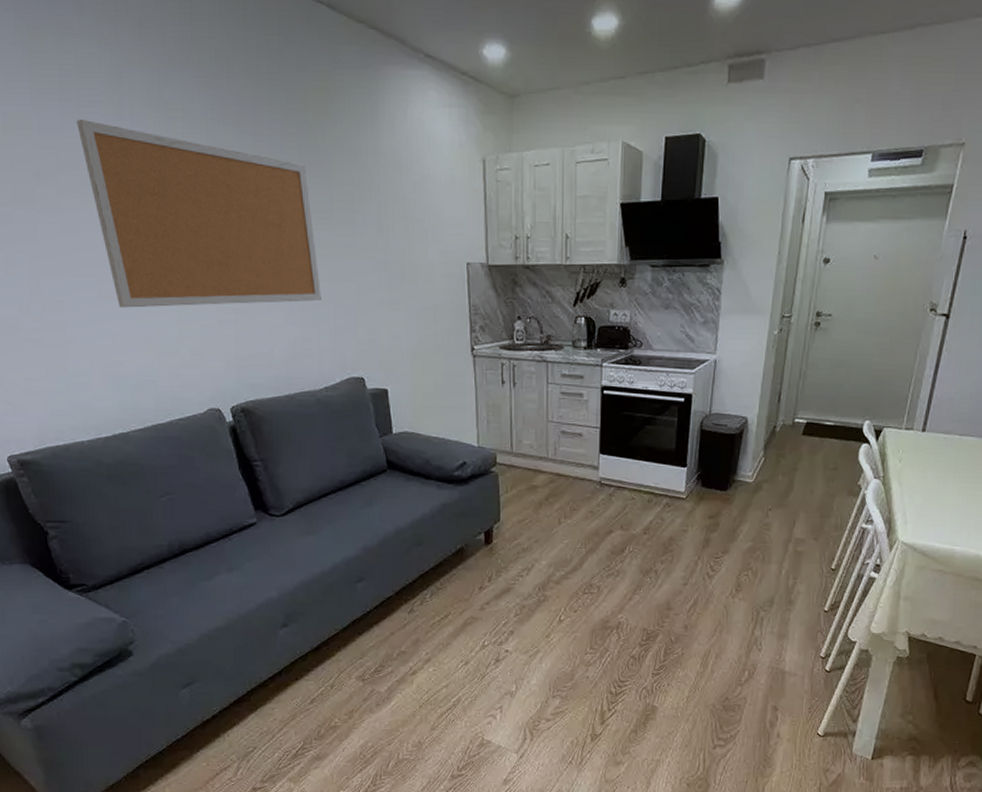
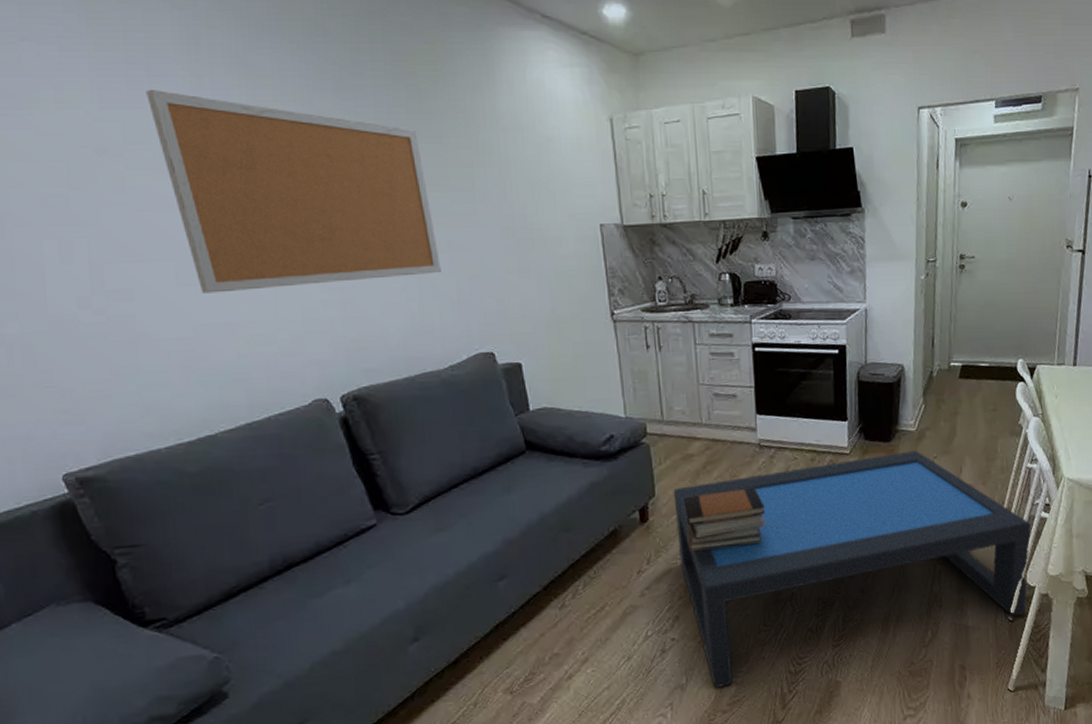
coffee table: none [516,501,858,698] -> present [673,450,1031,688]
book stack: none [526,522,601,574] -> present [683,487,766,551]

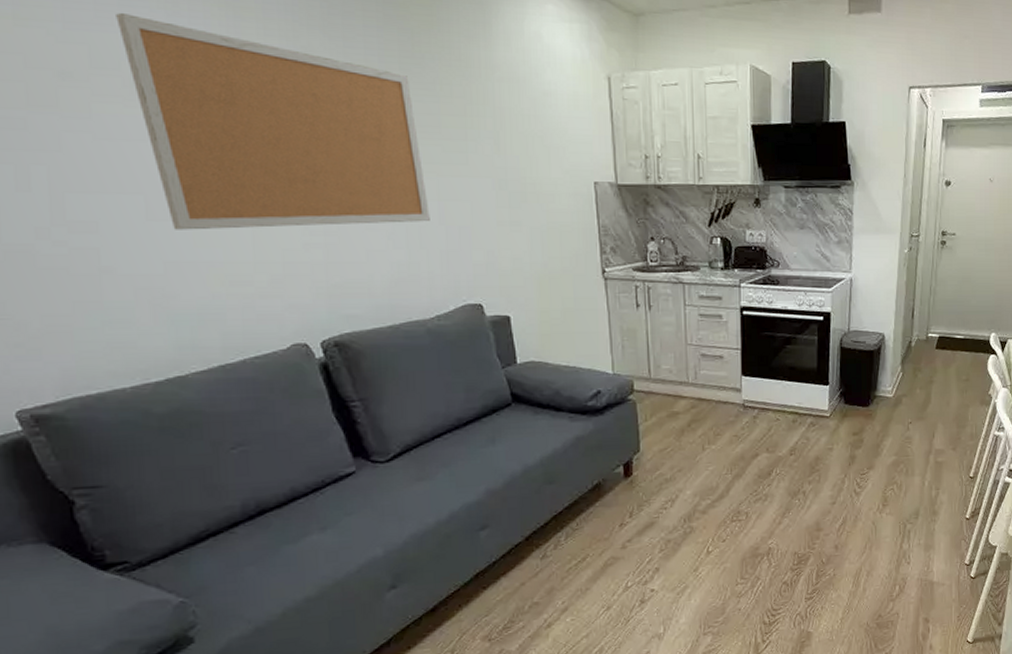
coffee table: present [673,450,1031,688] -> none [657,415,995,637]
book stack: present [683,487,766,551] -> none [668,446,747,506]

